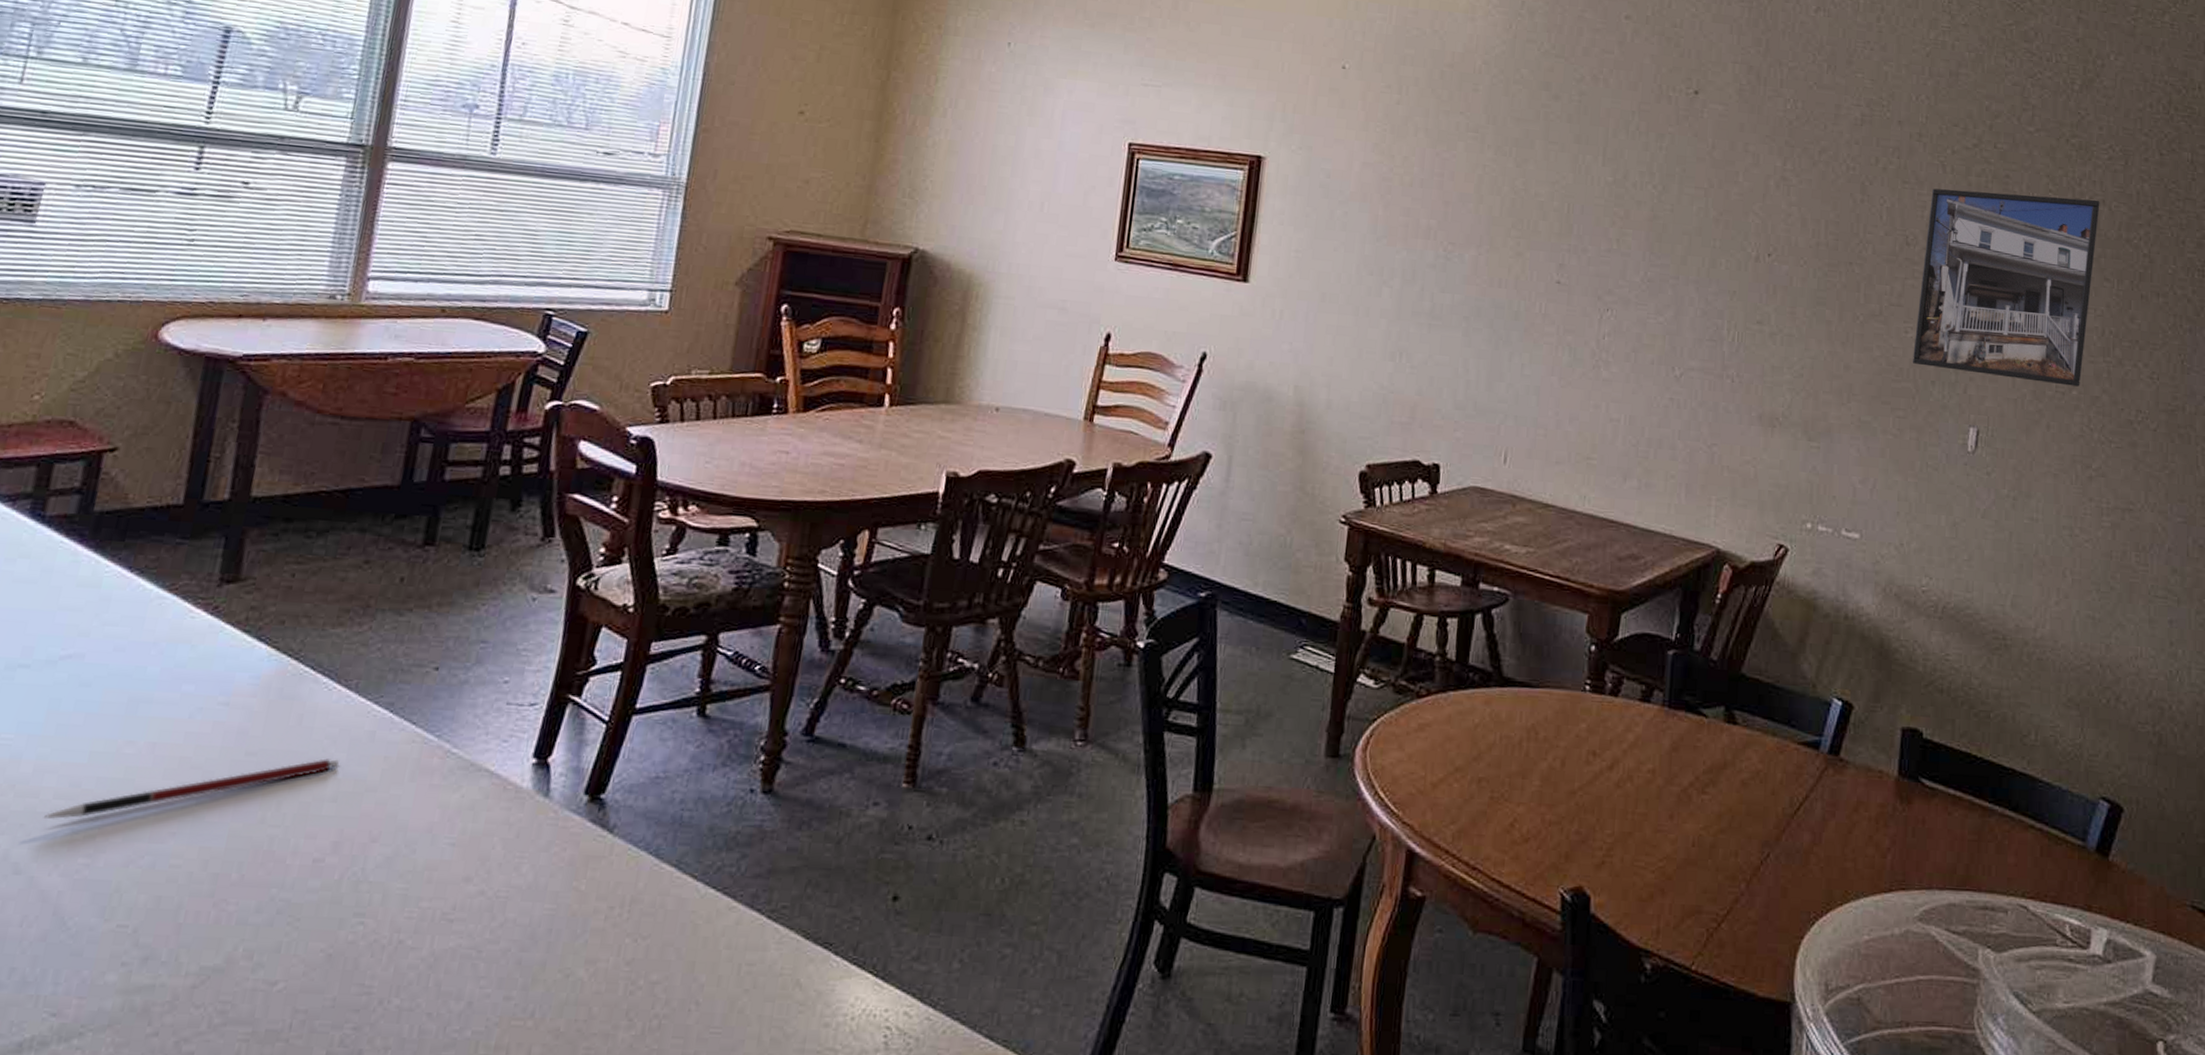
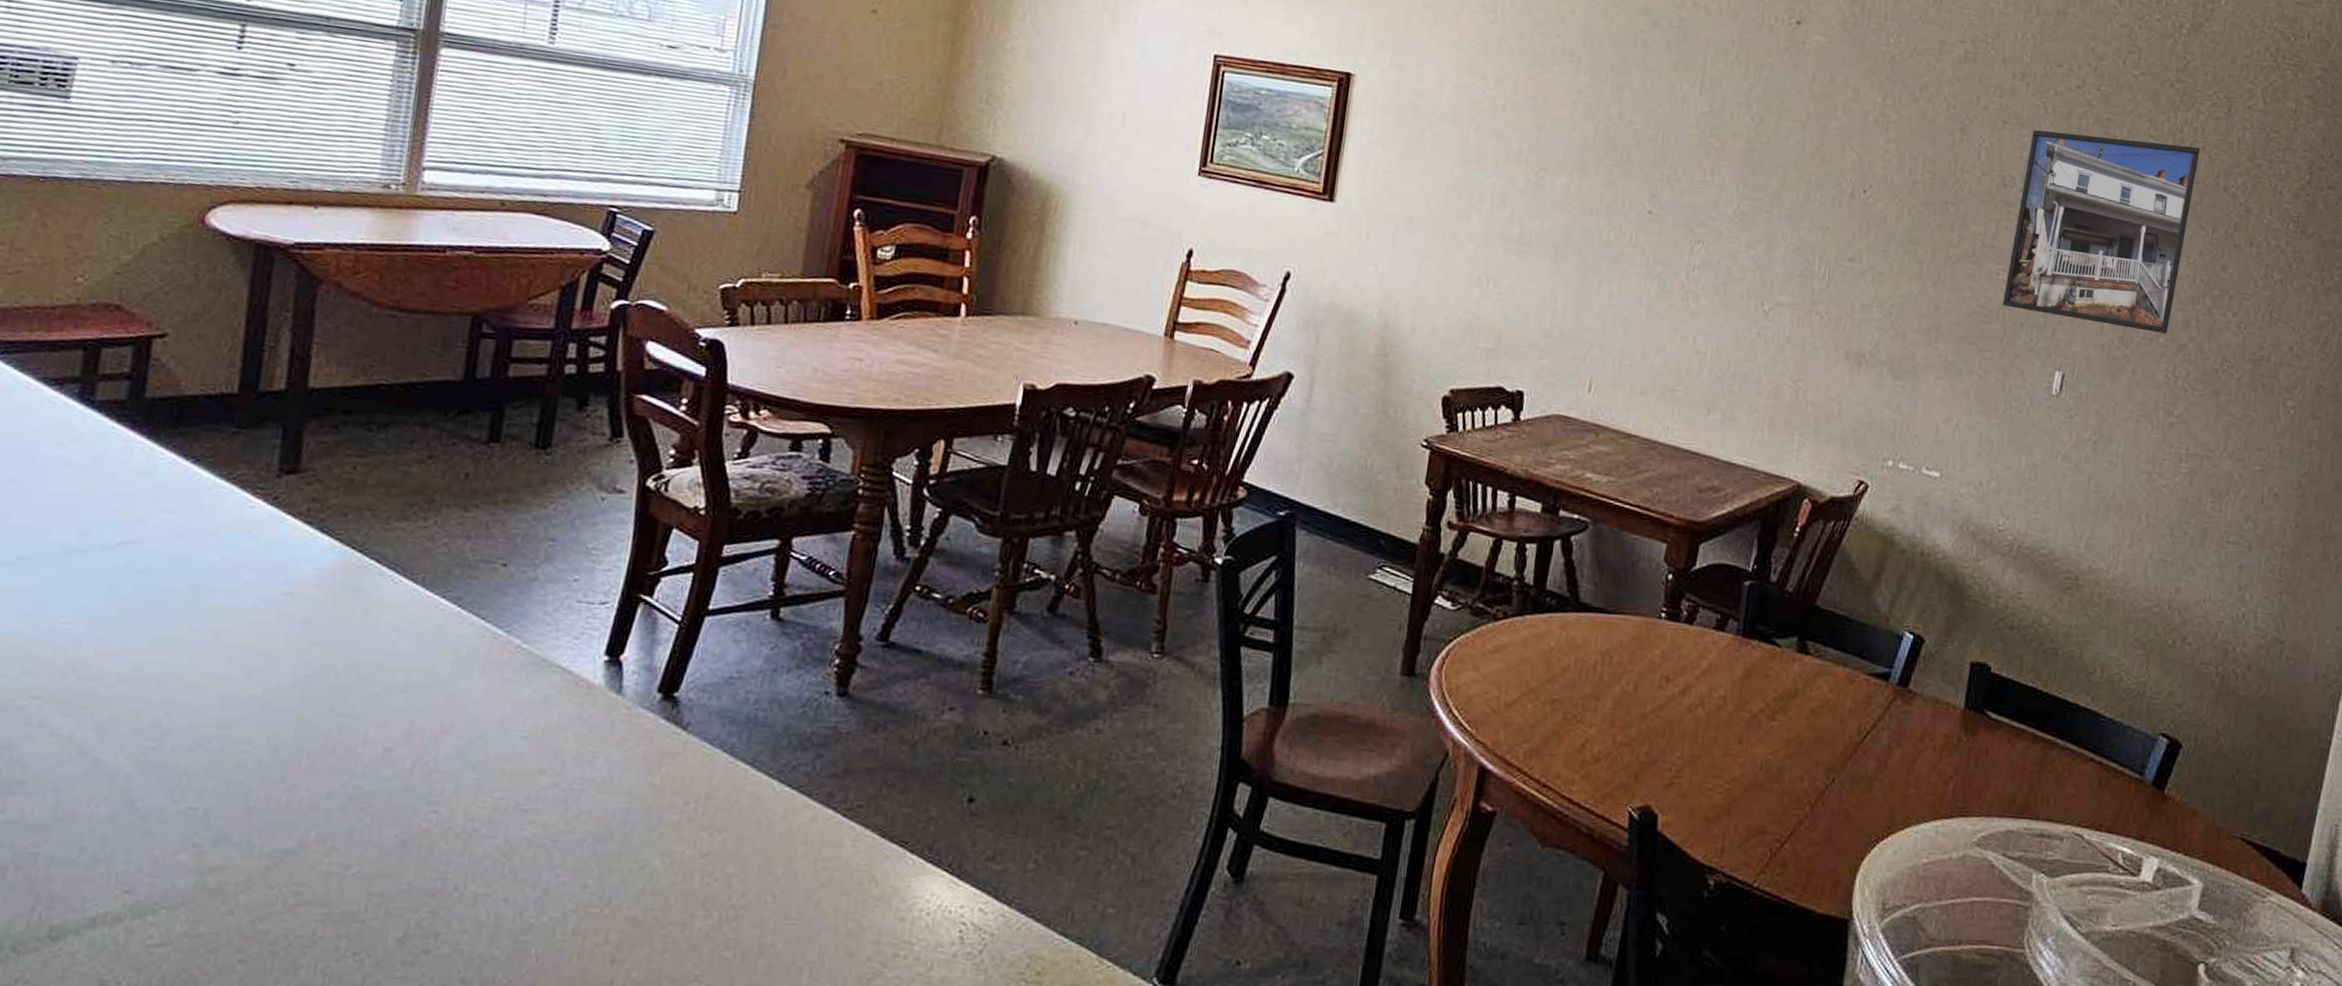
pen: present [43,759,339,819] -> none [106,650,407,703]

